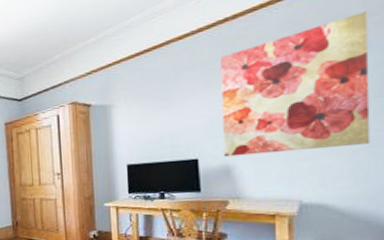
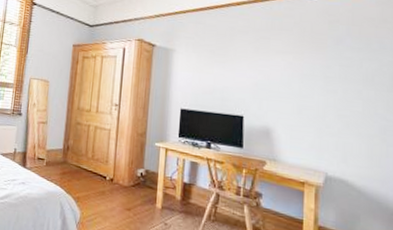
wall art: present [220,12,371,157] -> none [266,18,384,131]

